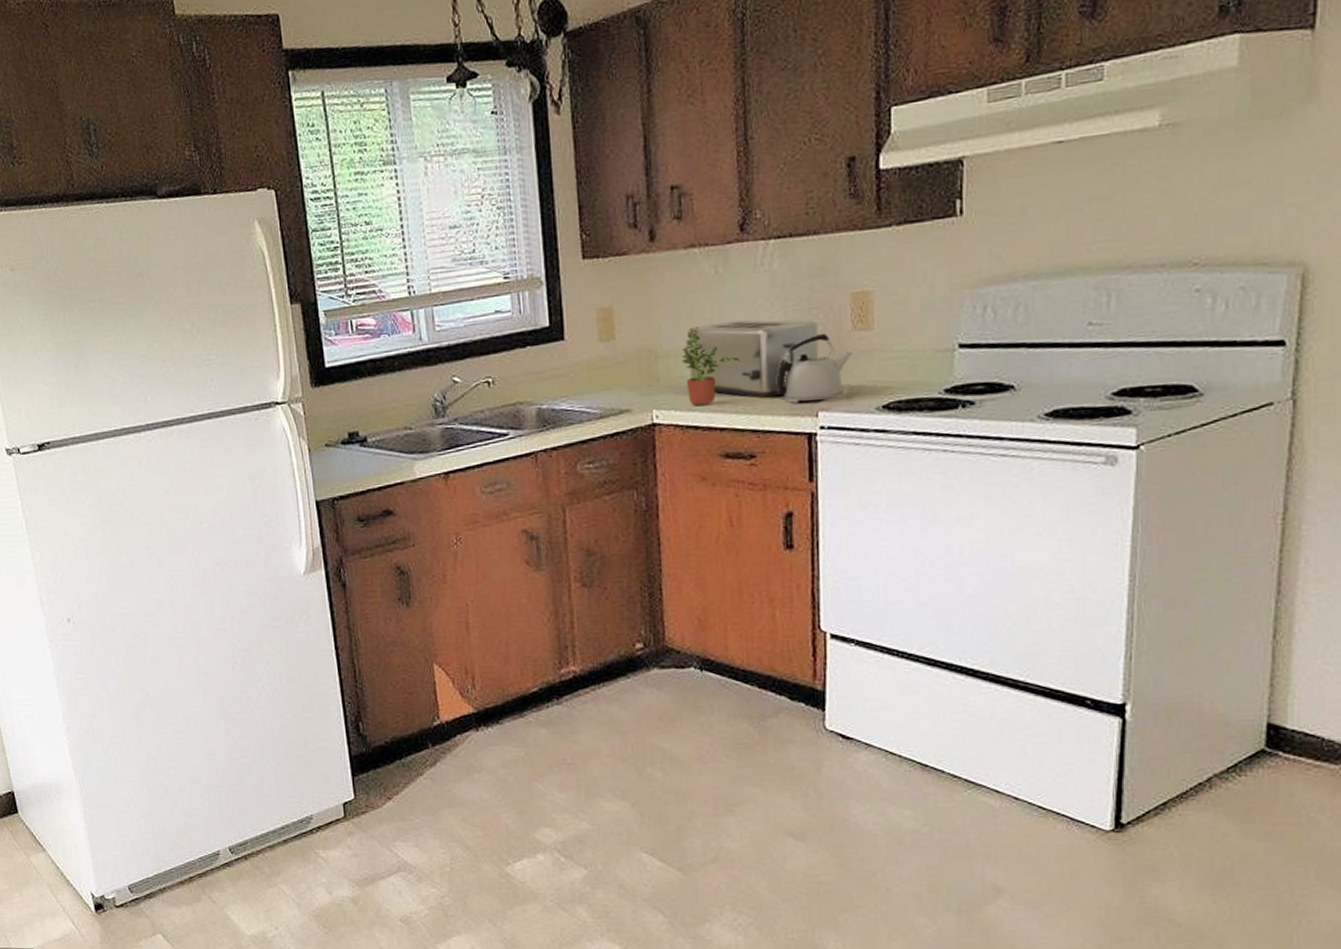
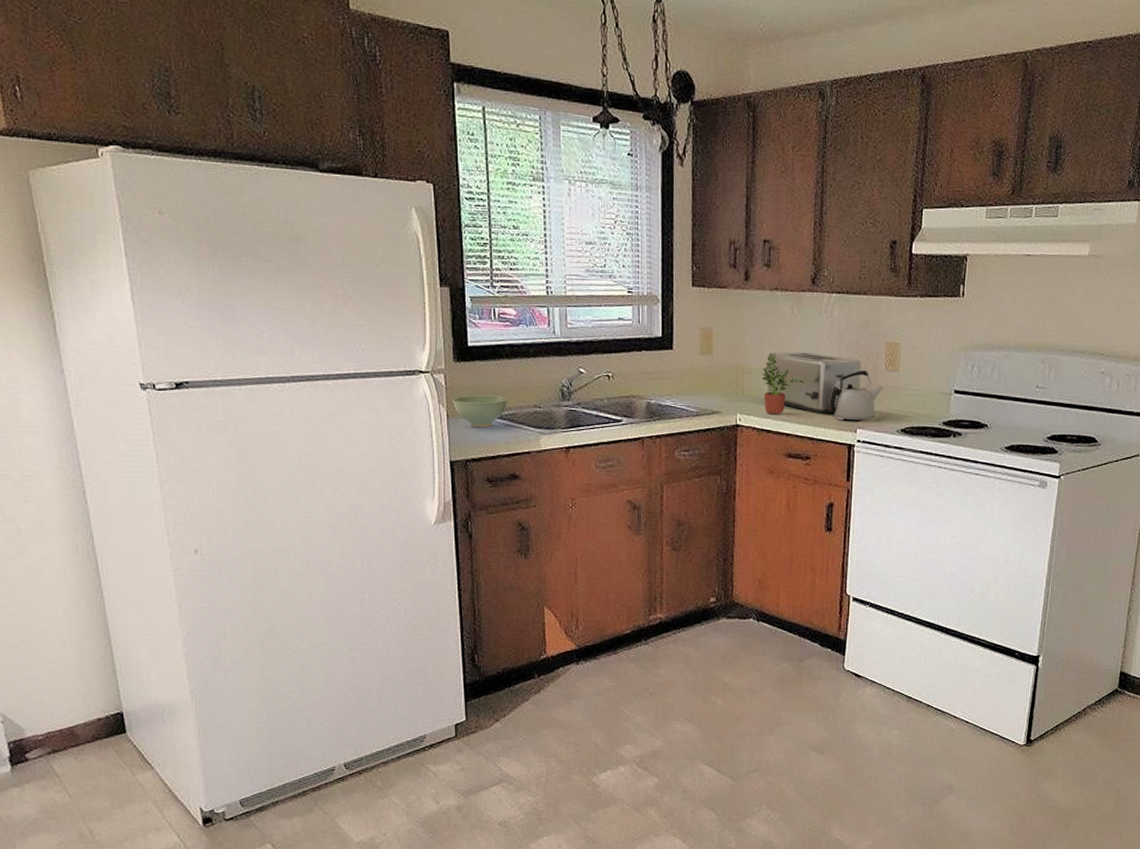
bowl: none [312,420,375,460] -> present [452,395,508,428]

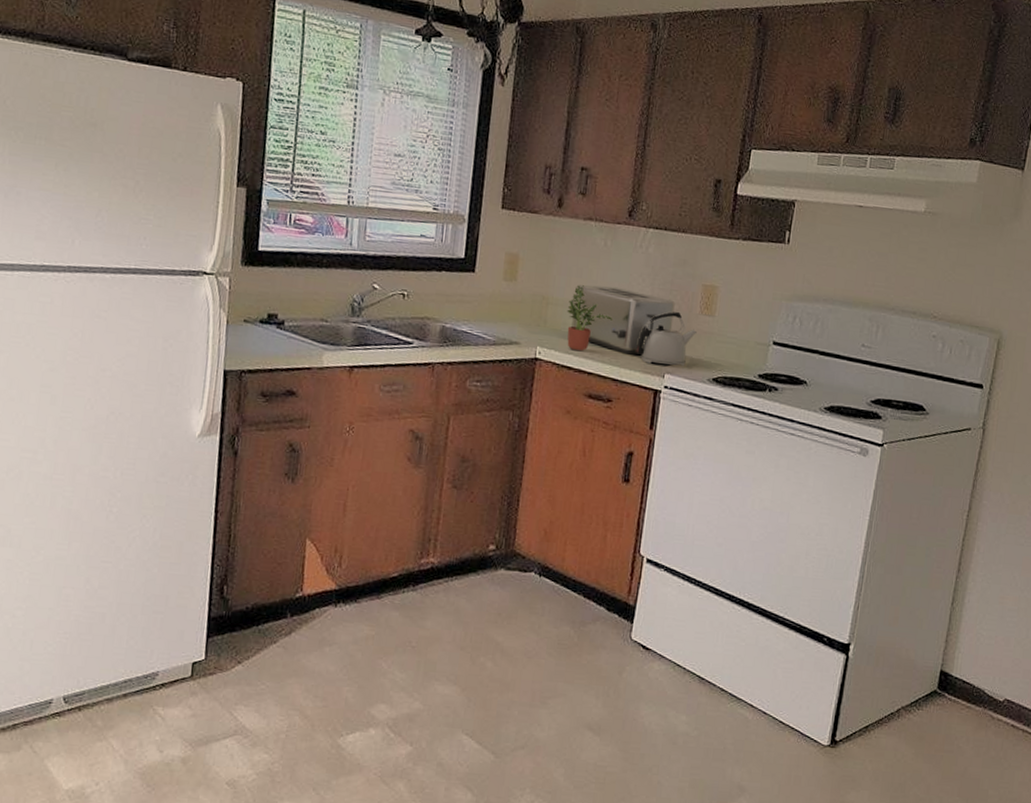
bowl: present [452,395,508,428] -> none [234,302,294,338]

